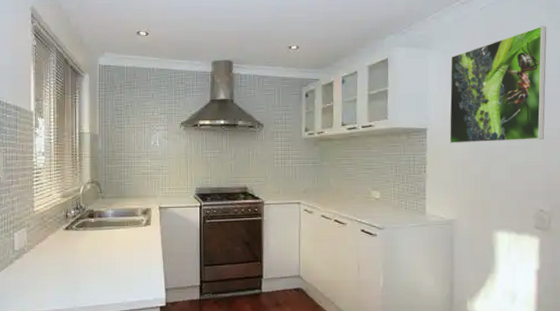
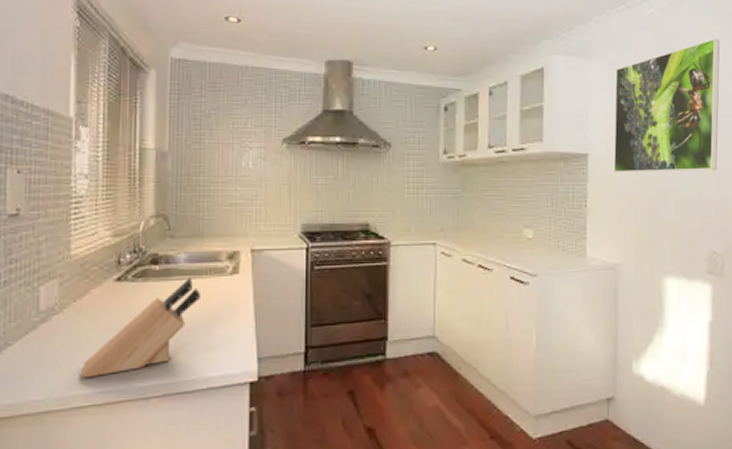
knife block: none [43,227,123,299] -> present [81,277,200,378]

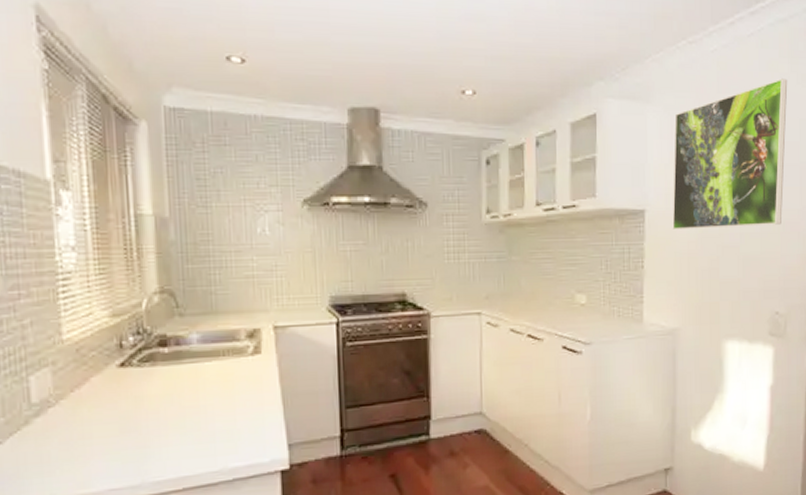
knife block: present [81,277,200,378] -> none [87,359,219,476]

